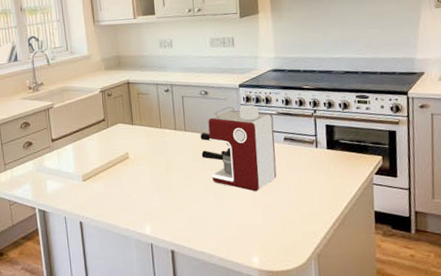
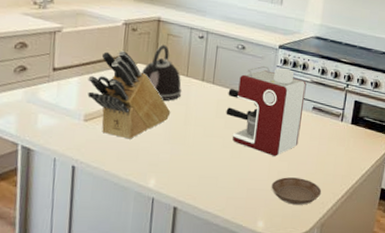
knife block: none [80,115,153,192] -> present [87,50,171,139]
kettle: none [121,103,159,154] -> present [141,44,182,102]
saucer: none [258,210,311,237] -> present [271,177,322,205]

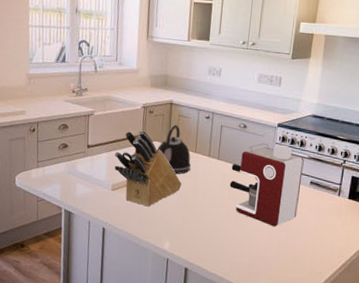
saucer: present [271,177,322,205] -> none [271,246,320,274]

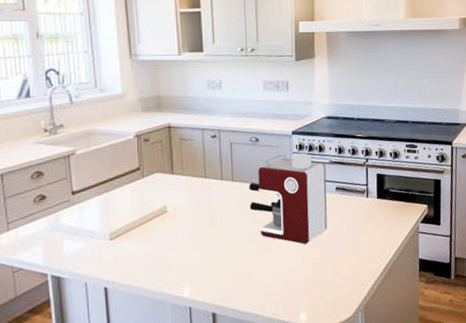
knife block: present [114,130,182,207] -> none [108,163,195,251]
kettle: present [157,124,192,175] -> none [159,150,203,207]

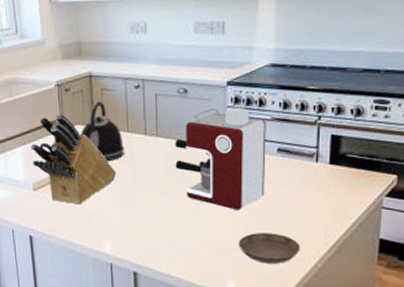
knife block: none [108,163,195,251] -> present [30,114,117,205]
kettle: none [159,150,203,207] -> present [80,101,125,162]
saucer: none [307,262,360,291] -> present [238,233,301,264]

